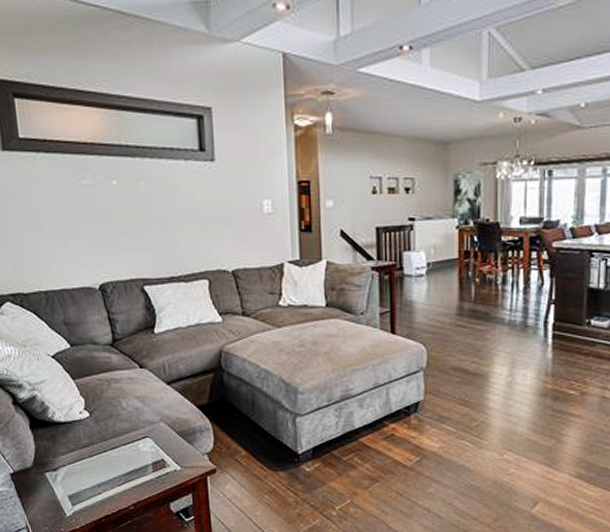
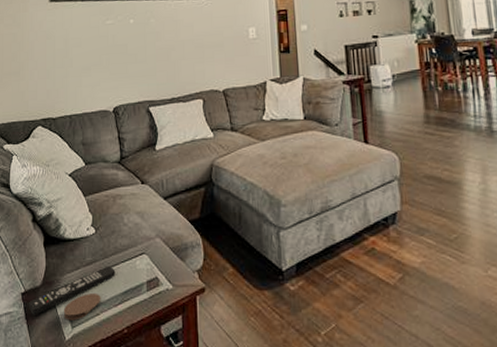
remote control: none [19,448,117,494] -> present [28,265,116,315]
coaster: none [60,474,103,499] -> present [63,294,101,321]

